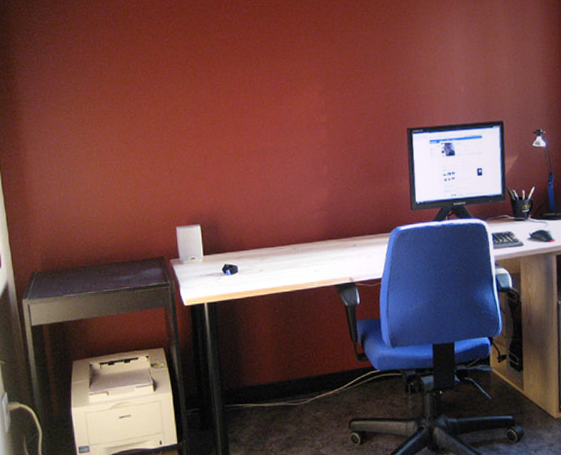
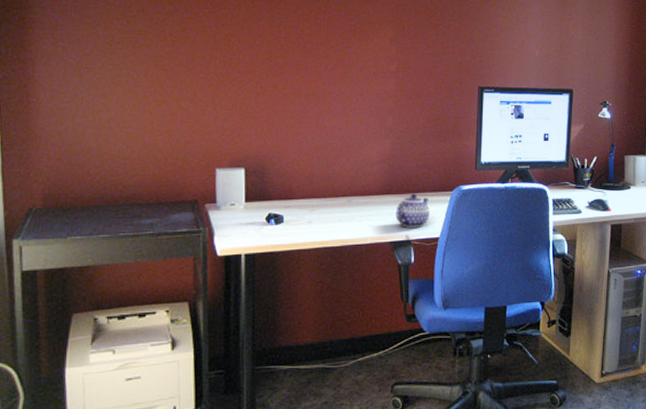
teapot: none [338,237,371,271] -> present [396,193,430,228]

